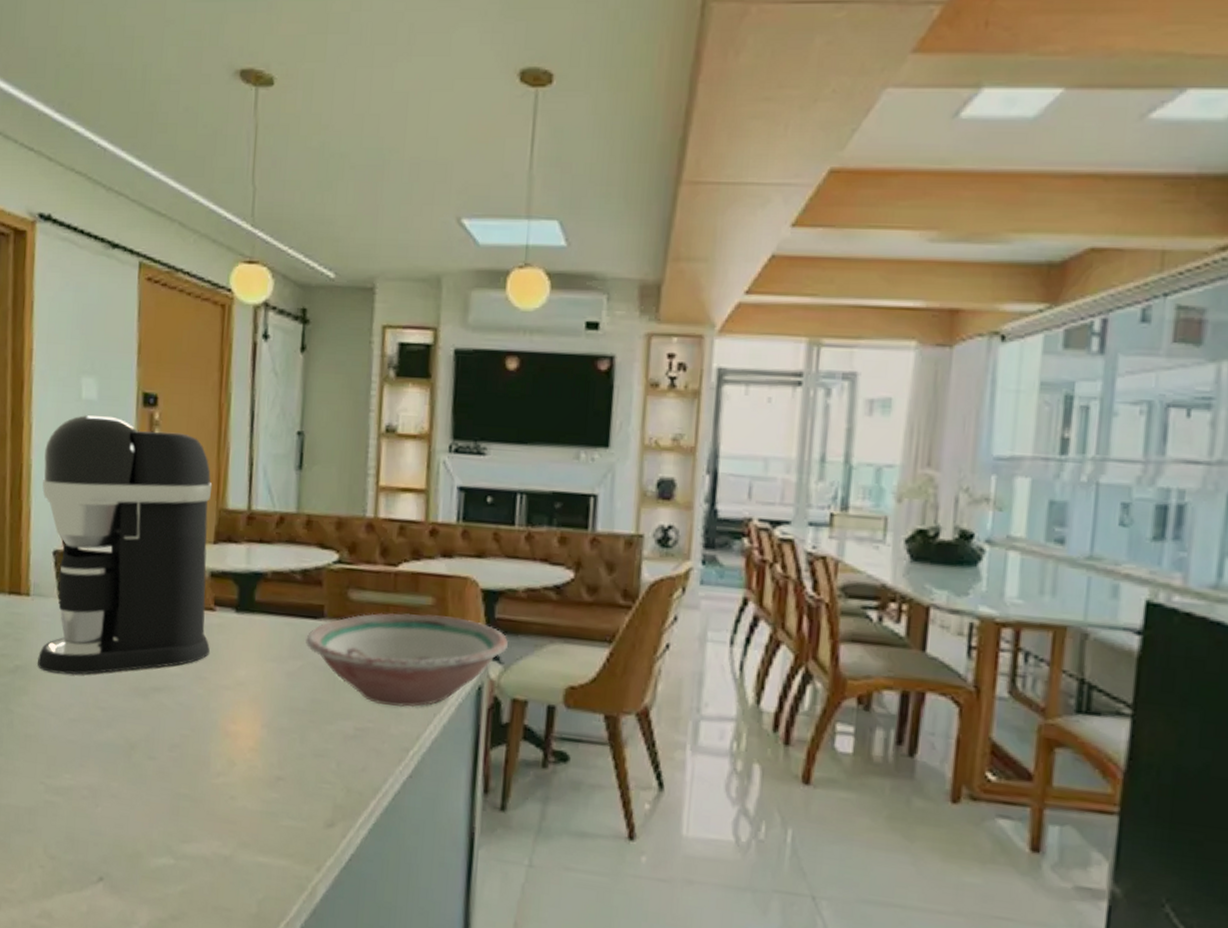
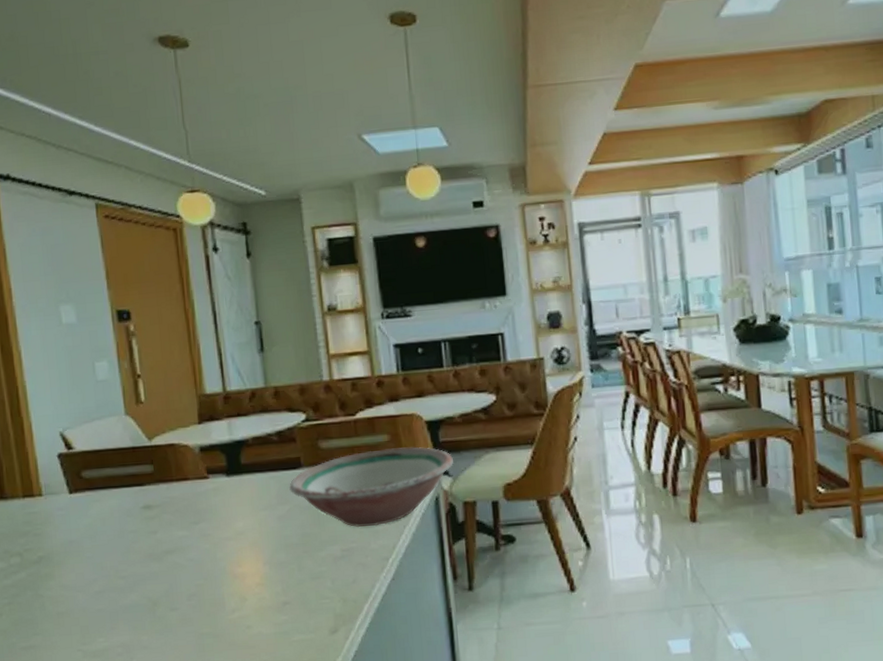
coffee maker: present [38,415,213,675] -> none [36,334,210,557]

